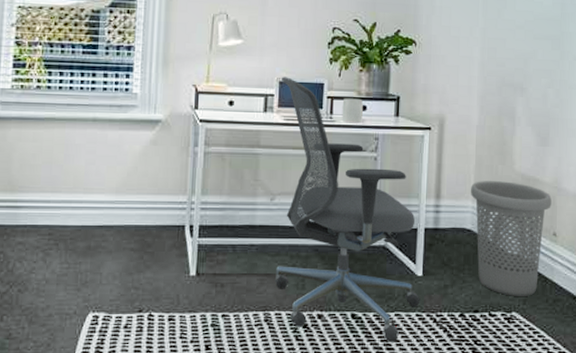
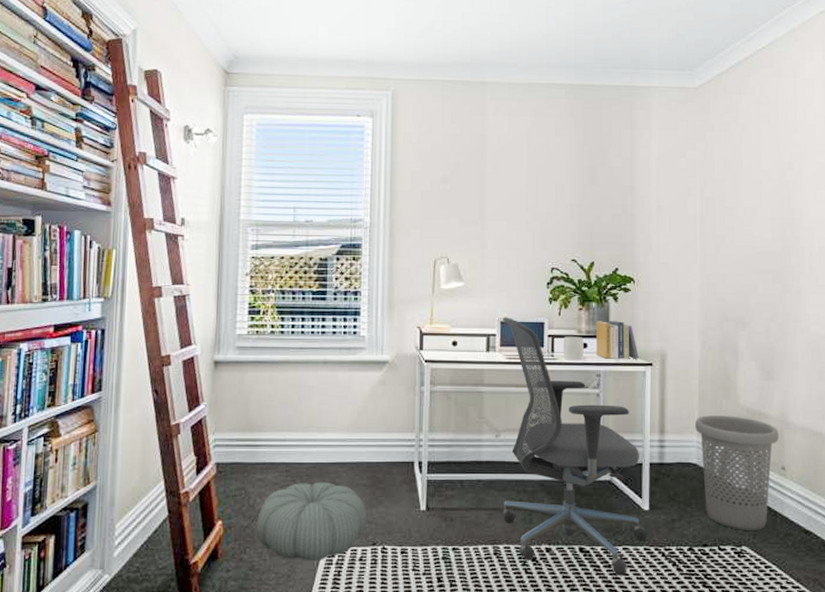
pouf: none [15,245,134,329] -> present [257,482,368,562]
books: none [375,82,418,123] -> present [595,320,639,359]

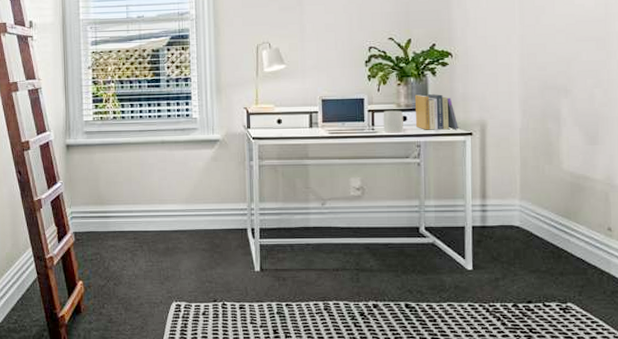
pouf: present [257,482,368,562] -> none [112,247,208,316]
office chair: present [502,317,648,576] -> none [324,95,472,329]
trash bin: present [695,415,779,530] -> none [517,180,605,288]

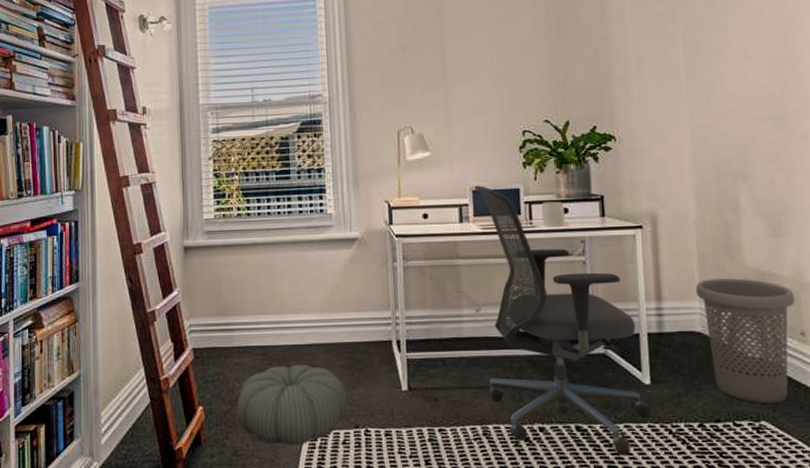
pouf: none [112,247,208,316] -> present [237,364,348,446]
office chair: none [324,95,472,329] -> present [474,185,652,456]
books: present [414,93,458,130] -> none [575,181,627,224]
trash bin: none [517,180,605,288] -> present [696,278,795,404]

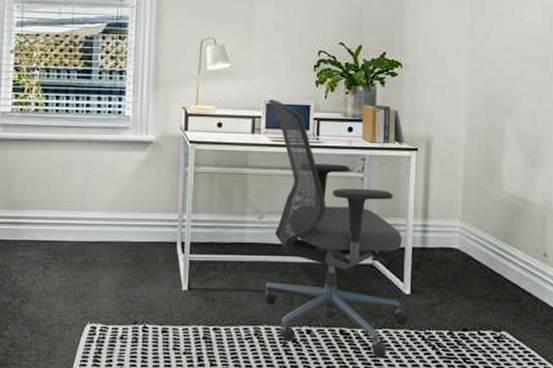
pouf: present [237,364,348,446] -> none [18,260,129,339]
mug: present [541,201,565,228] -> none [328,120,349,145]
books: none [575,181,627,224] -> present [361,104,404,144]
trash bin: present [696,278,795,404] -> none [459,201,542,316]

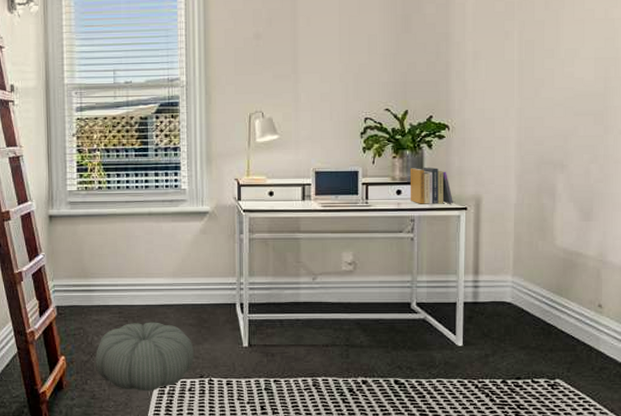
pouf: none [18,260,129,339] -> present [96,322,195,392]
office chair: present [264,99,409,358] -> none [317,167,462,406]

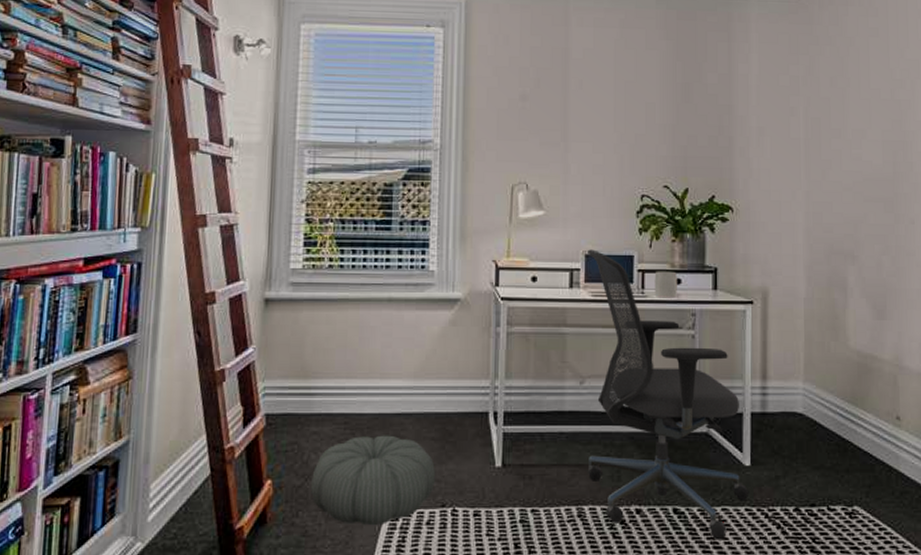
office chair: none [317,167,462,406] -> present [587,249,749,540]
mug: none [377,184,398,207] -> present [654,271,677,299]
books: present [409,166,453,204] -> none [690,253,738,297]

